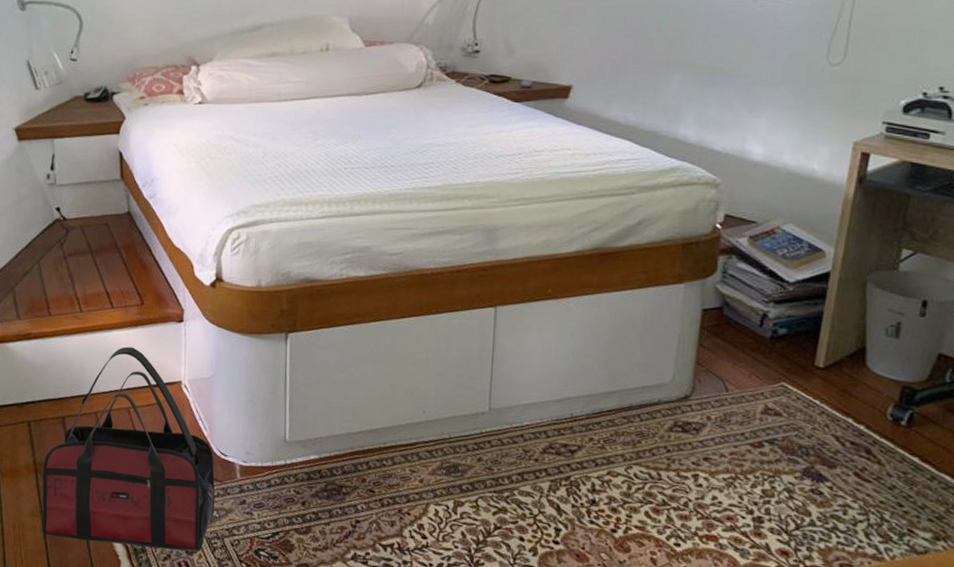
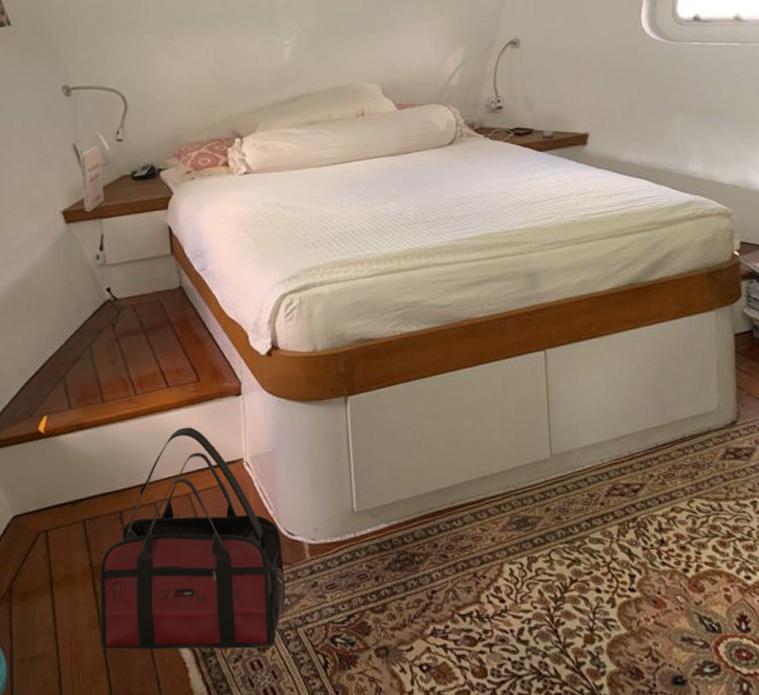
book: none [33,64,57,131] -> present [80,145,105,212]

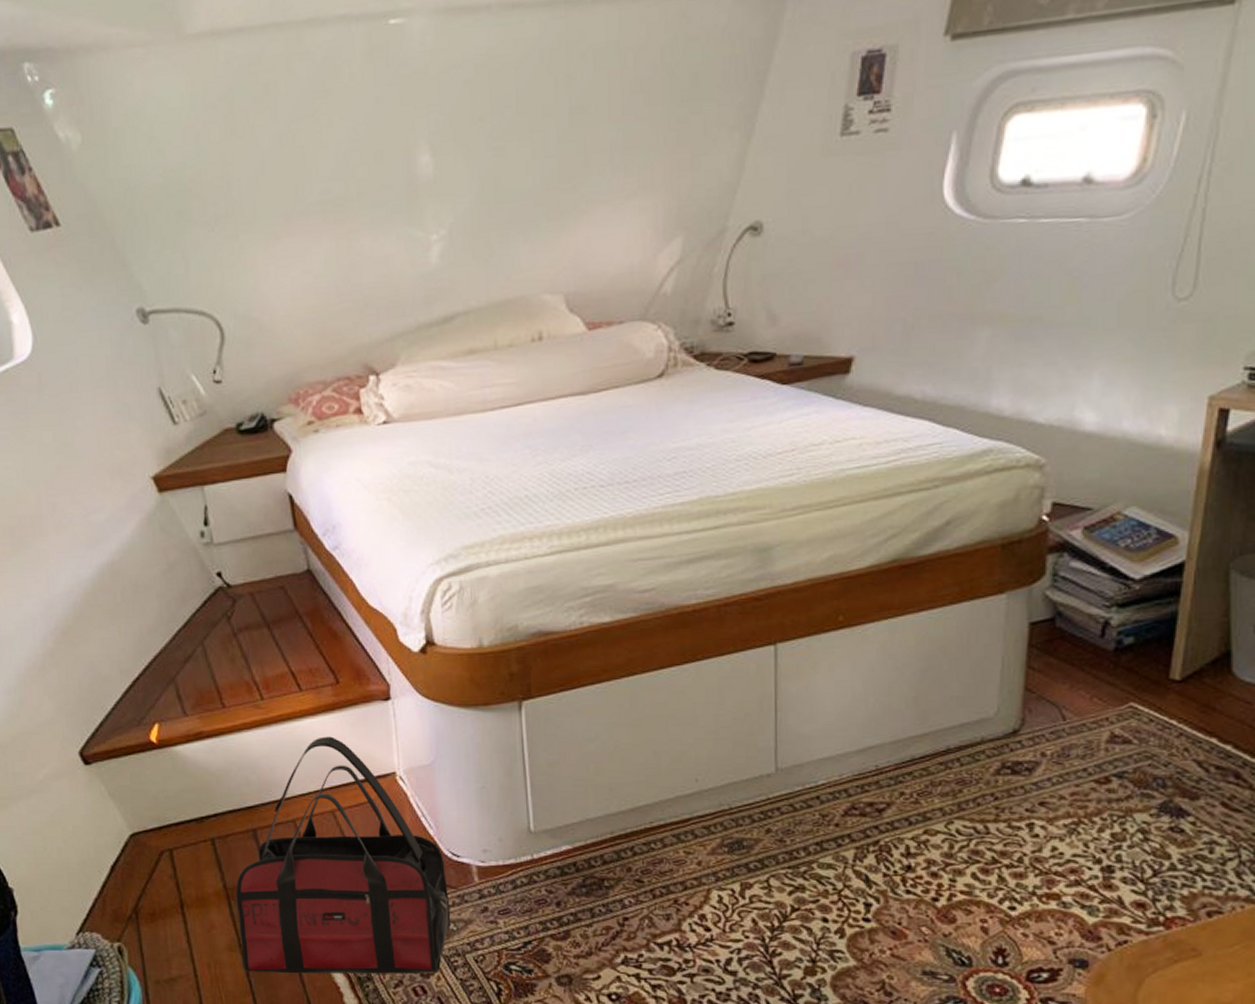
book: present [80,145,105,212] -> none [168,389,205,478]

